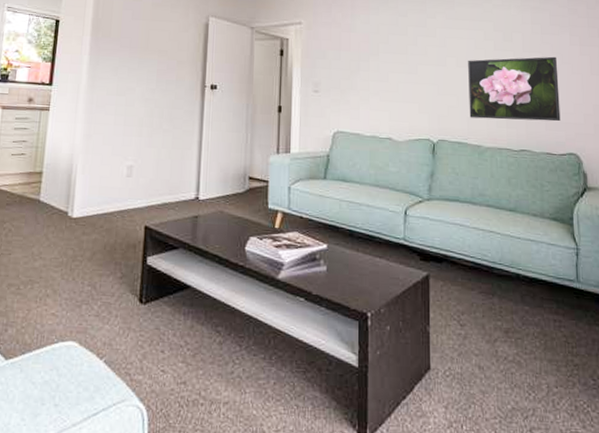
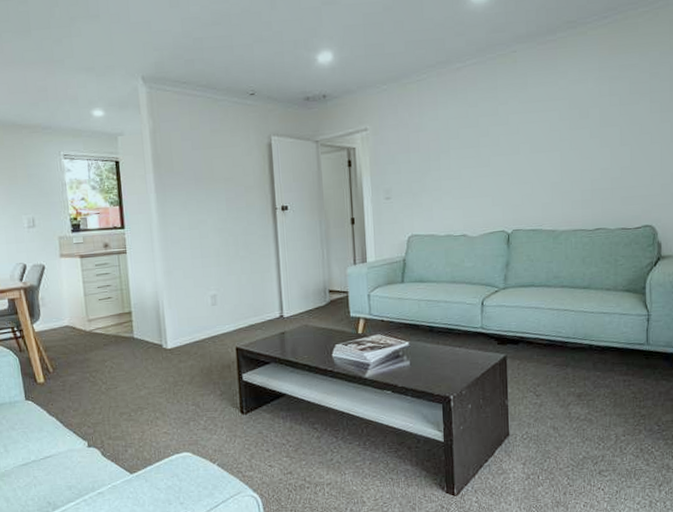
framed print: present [468,56,561,122] -> none [542,128,637,204]

